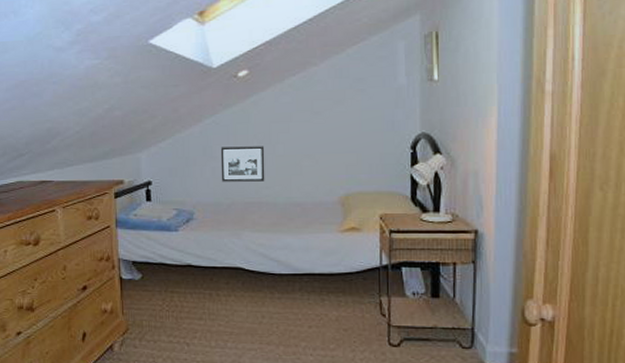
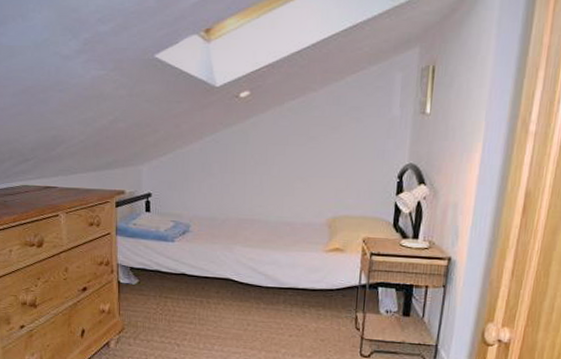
picture frame: present [220,146,265,182] -> none [217,165,261,200]

